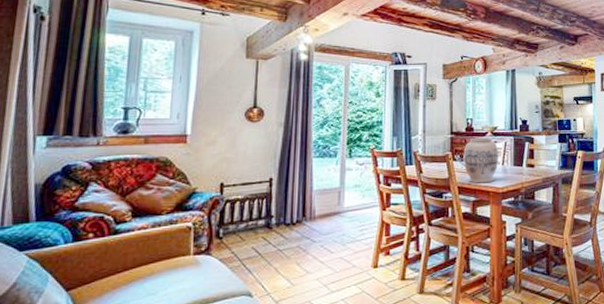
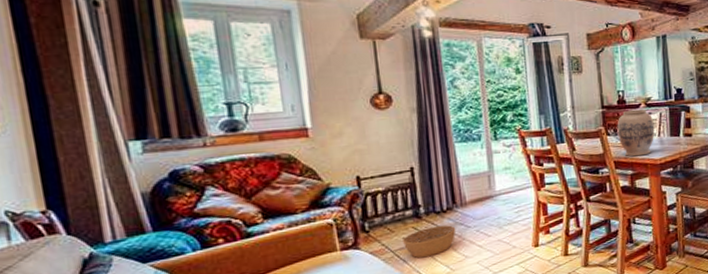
basket: none [251,238,302,270] -> present [403,225,456,258]

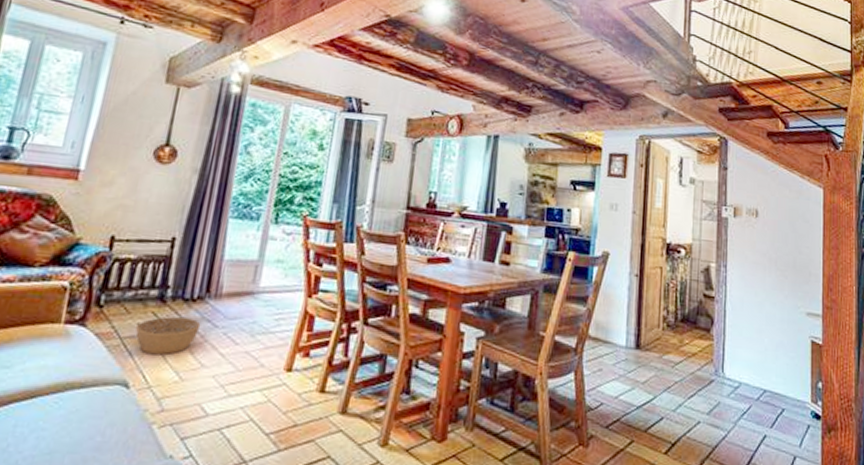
vase: present [617,110,655,157] -> none [418,218,466,279]

